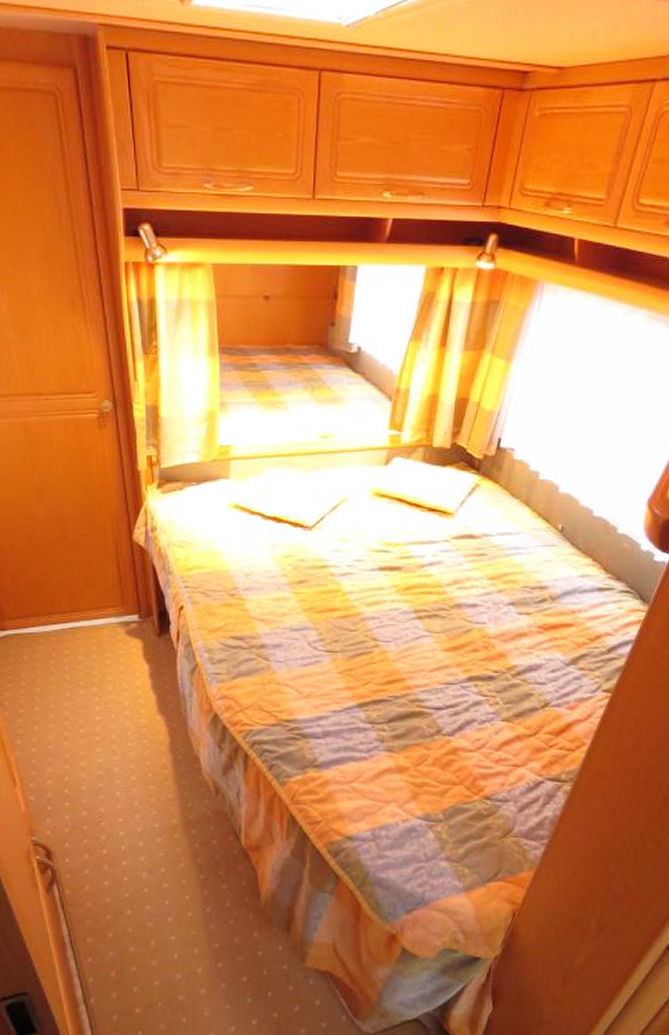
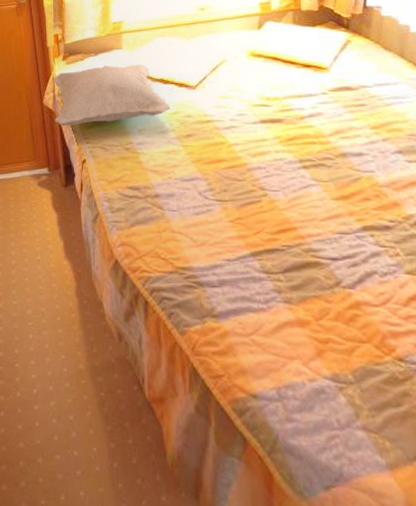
cushion: none [145,497,283,568] -> present [53,64,171,127]

